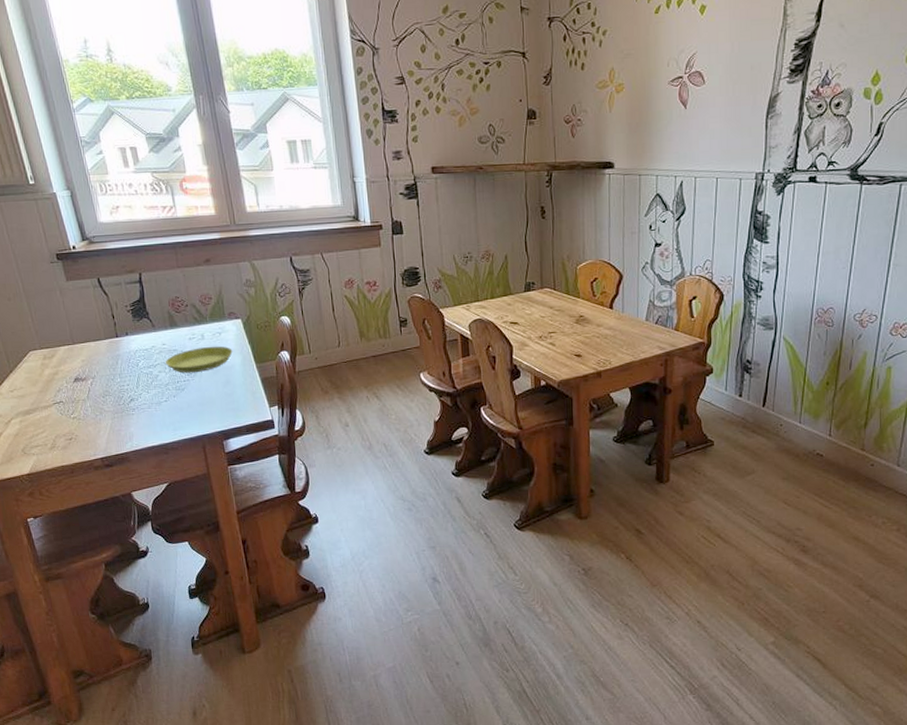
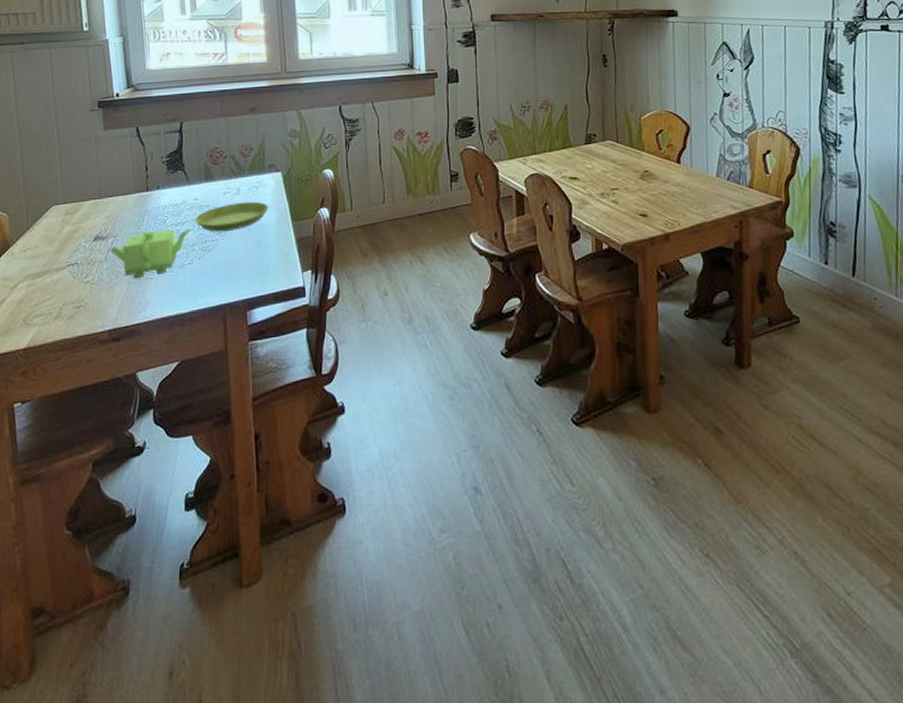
teapot: none [90,371,164,415] -> present [109,229,192,279]

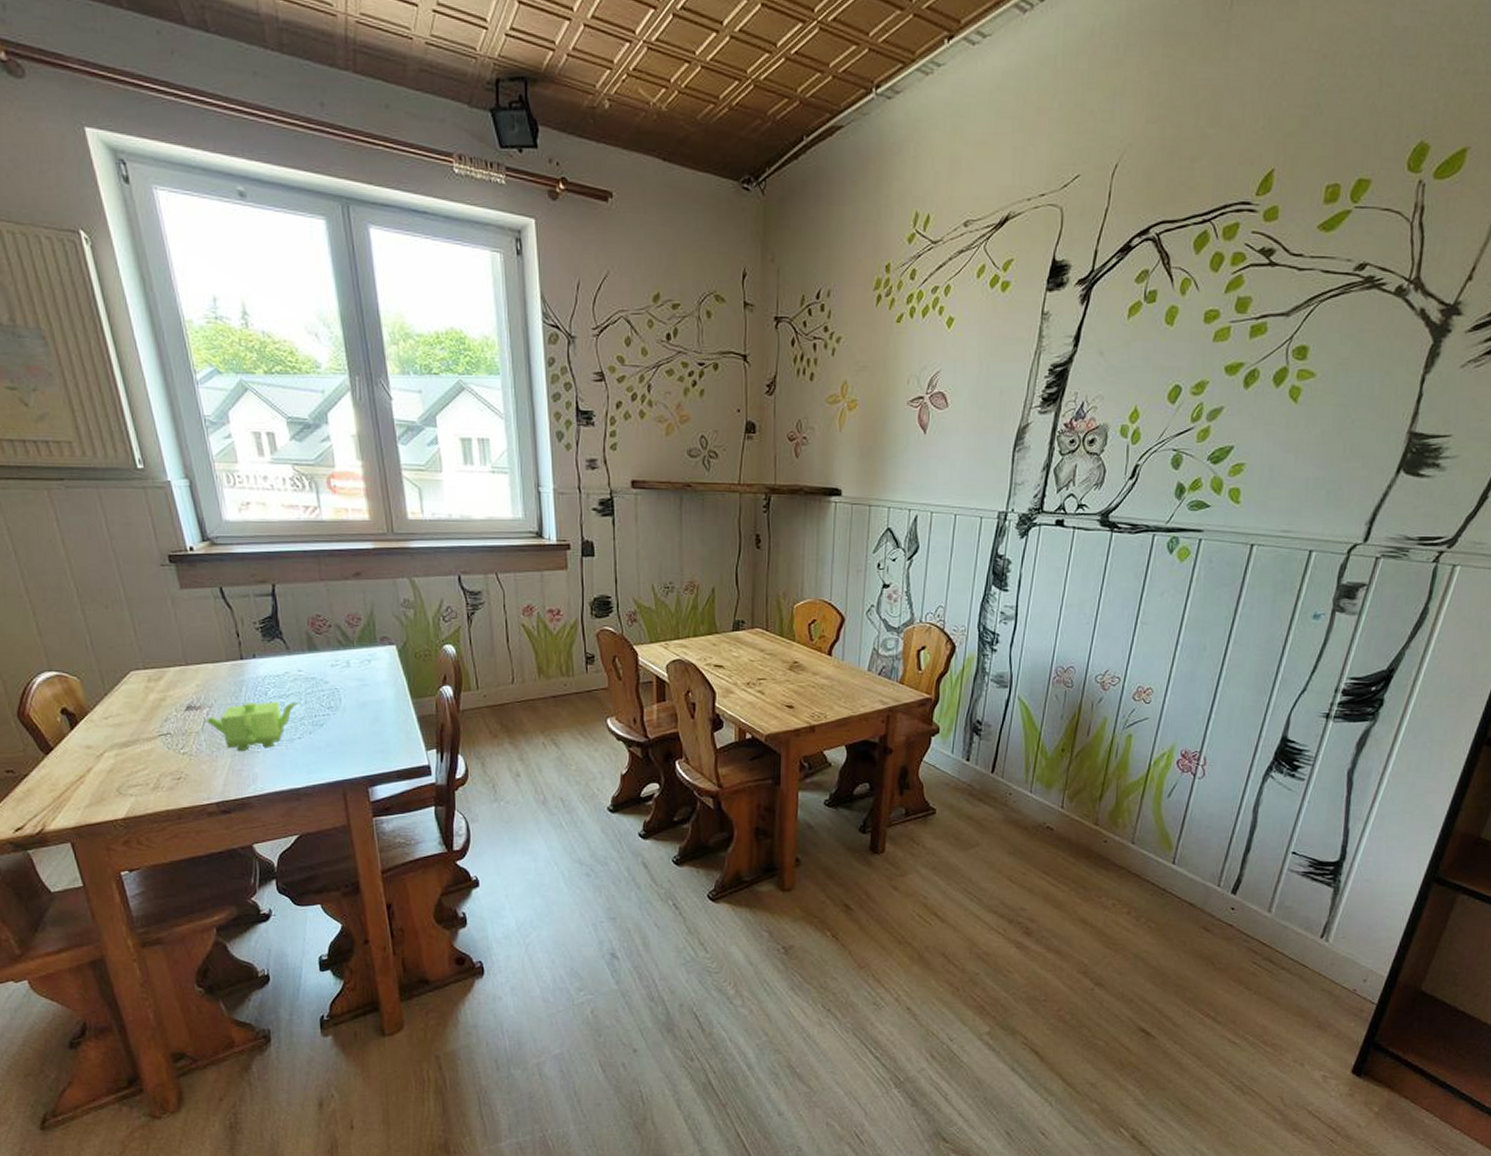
saucer: present [194,201,269,232] -> none [300,675,384,706]

